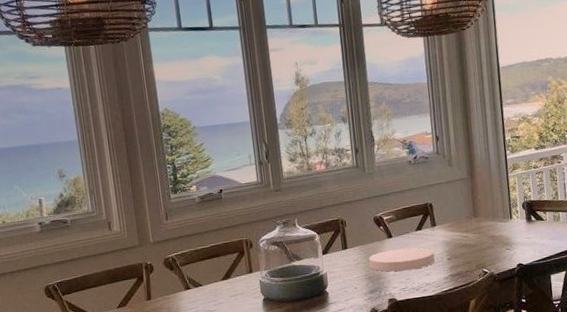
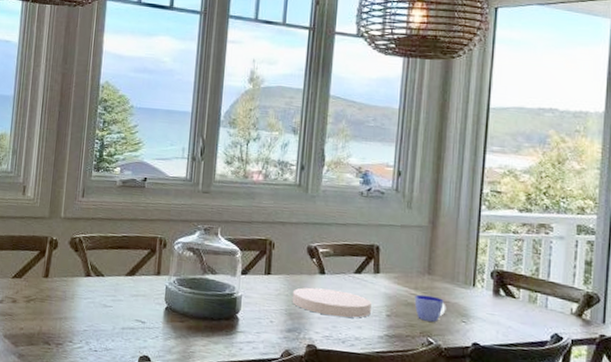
cup: none [467,234,493,256] -> present [414,294,446,322]

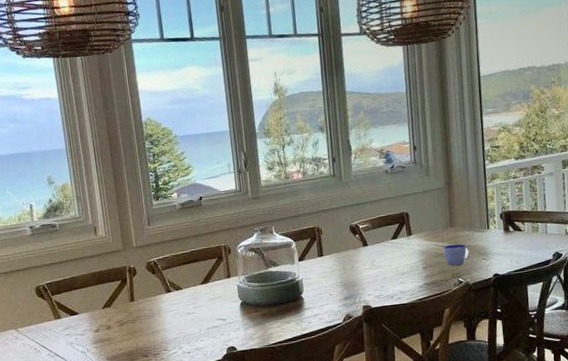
plate: present [292,287,371,318] -> none [343,256,410,279]

